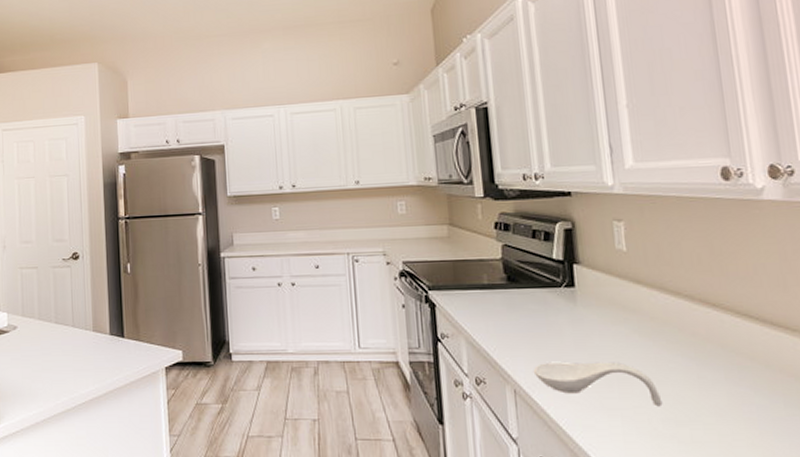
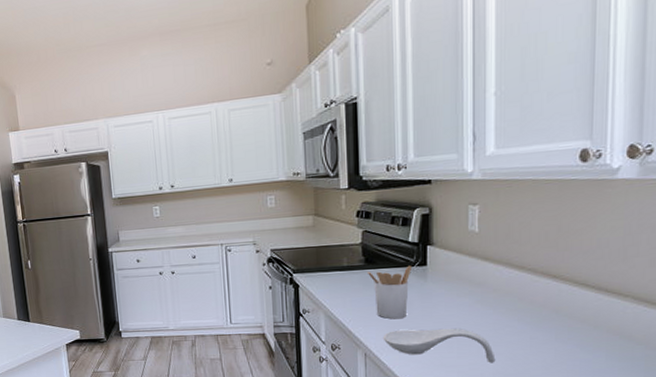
utensil holder: none [511,286,559,349] -> present [368,265,411,319]

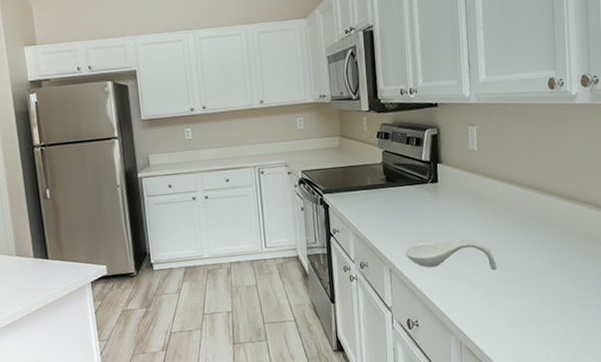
utensil holder: present [368,265,411,319] -> none [389,182,426,235]

